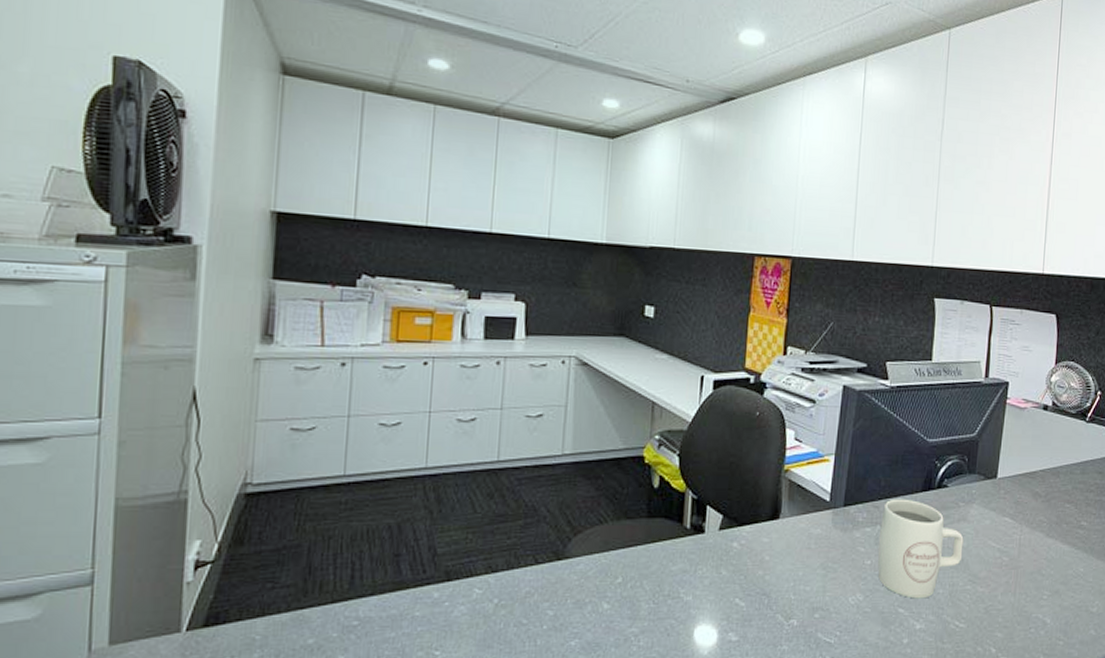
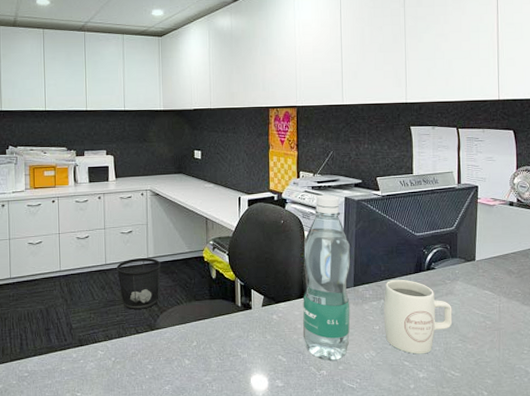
waste bin: none [513,455,581,529] -> present [116,258,161,309]
bottle: none [770,379,845,606] -> present [302,194,351,361]

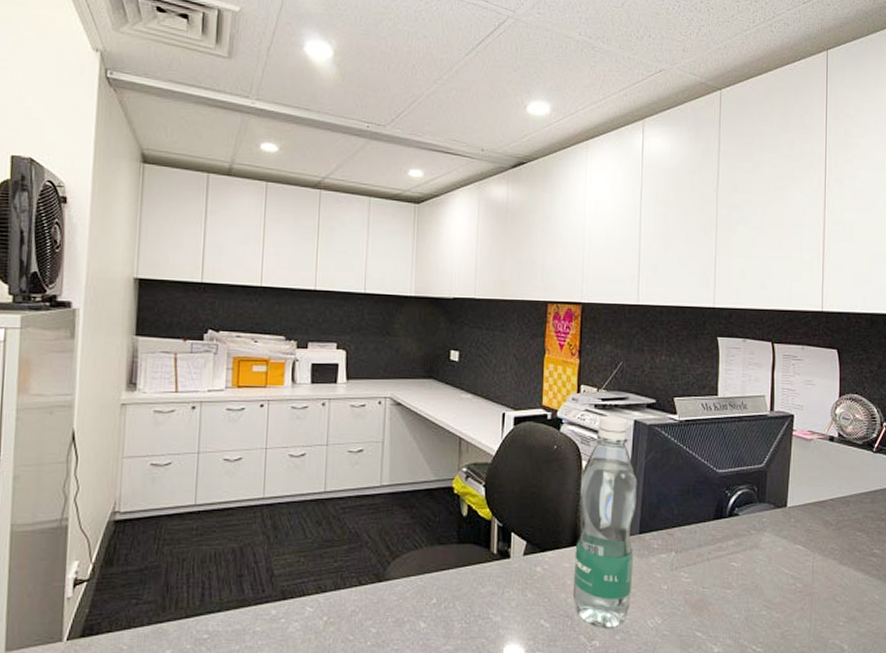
waste bin: present [116,258,161,309] -> none [338,486,397,553]
mug: present [383,279,453,354] -> none [673,526,757,623]

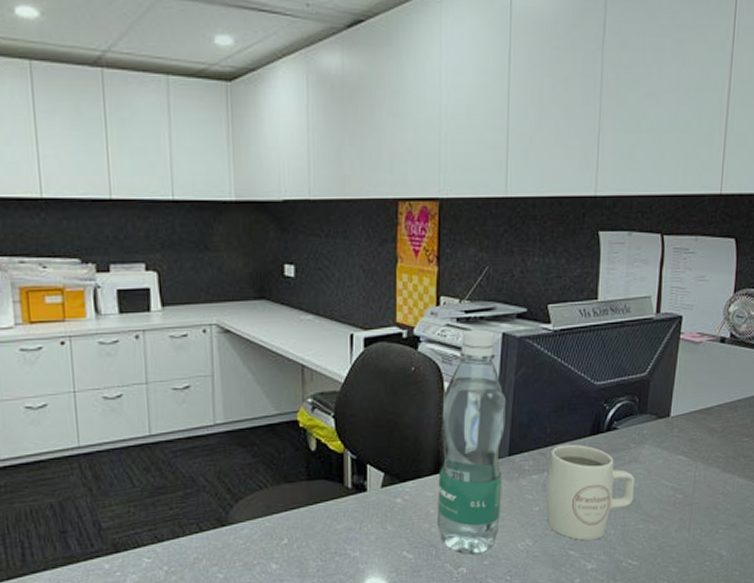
mug: none [673,526,757,623] -> present [545,444,635,541]

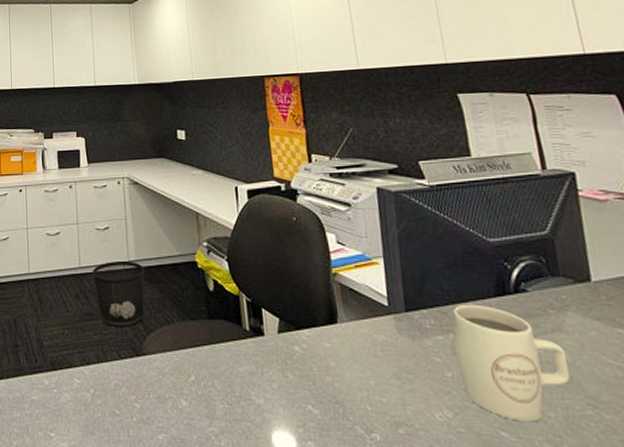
waste bin: none [166,424,234,499] -> present [92,261,145,327]
bottle: present [436,329,507,555] -> none [326,183,410,420]

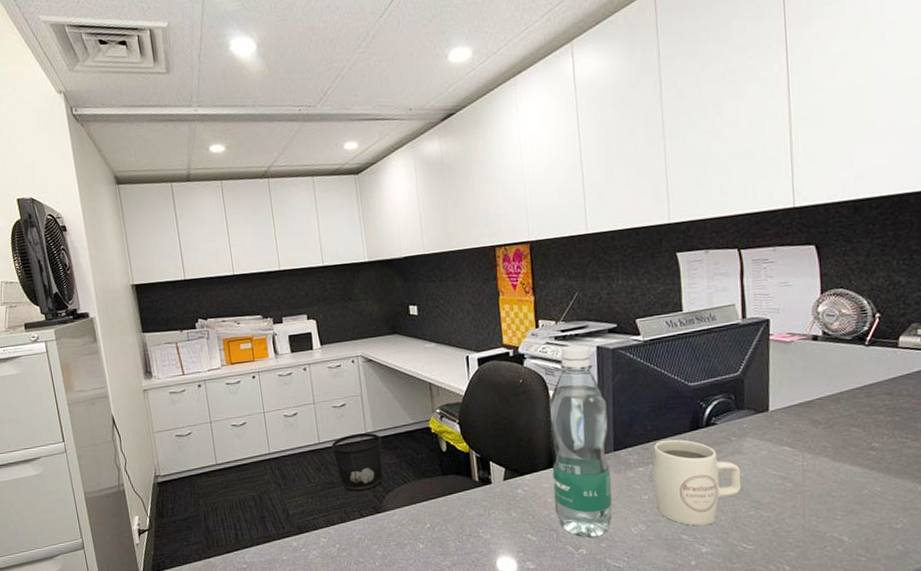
bottle: none [326,183,410,420] -> present [549,344,613,538]

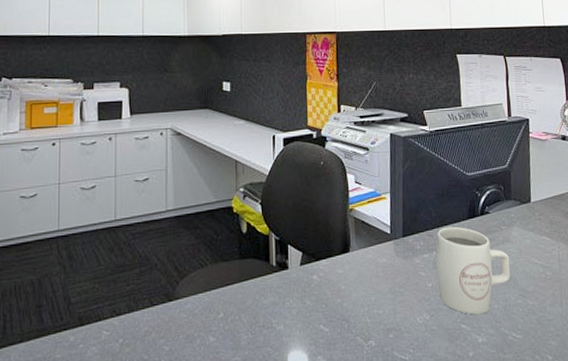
waste bin: present [331,433,383,491] -> none [128,210,182,276]
bottle: present [549,344,613,538] -> none [346,130,400,328]

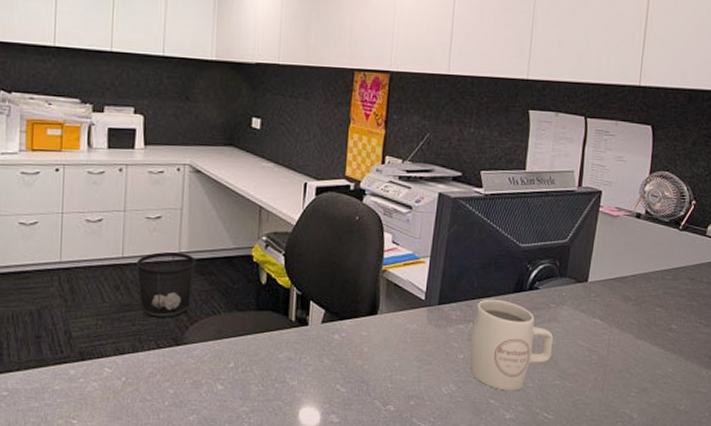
waste bin: none [128,210,182,276] -> present [136,252,195,318]

